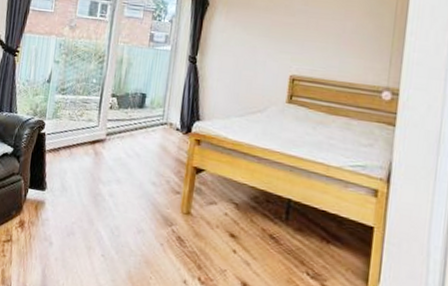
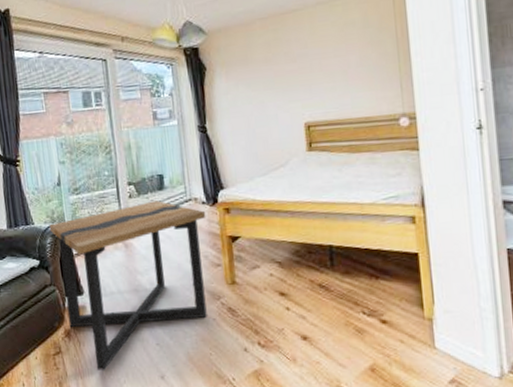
side table: none [25,116,178,268] -> present [49,200,207,370]

